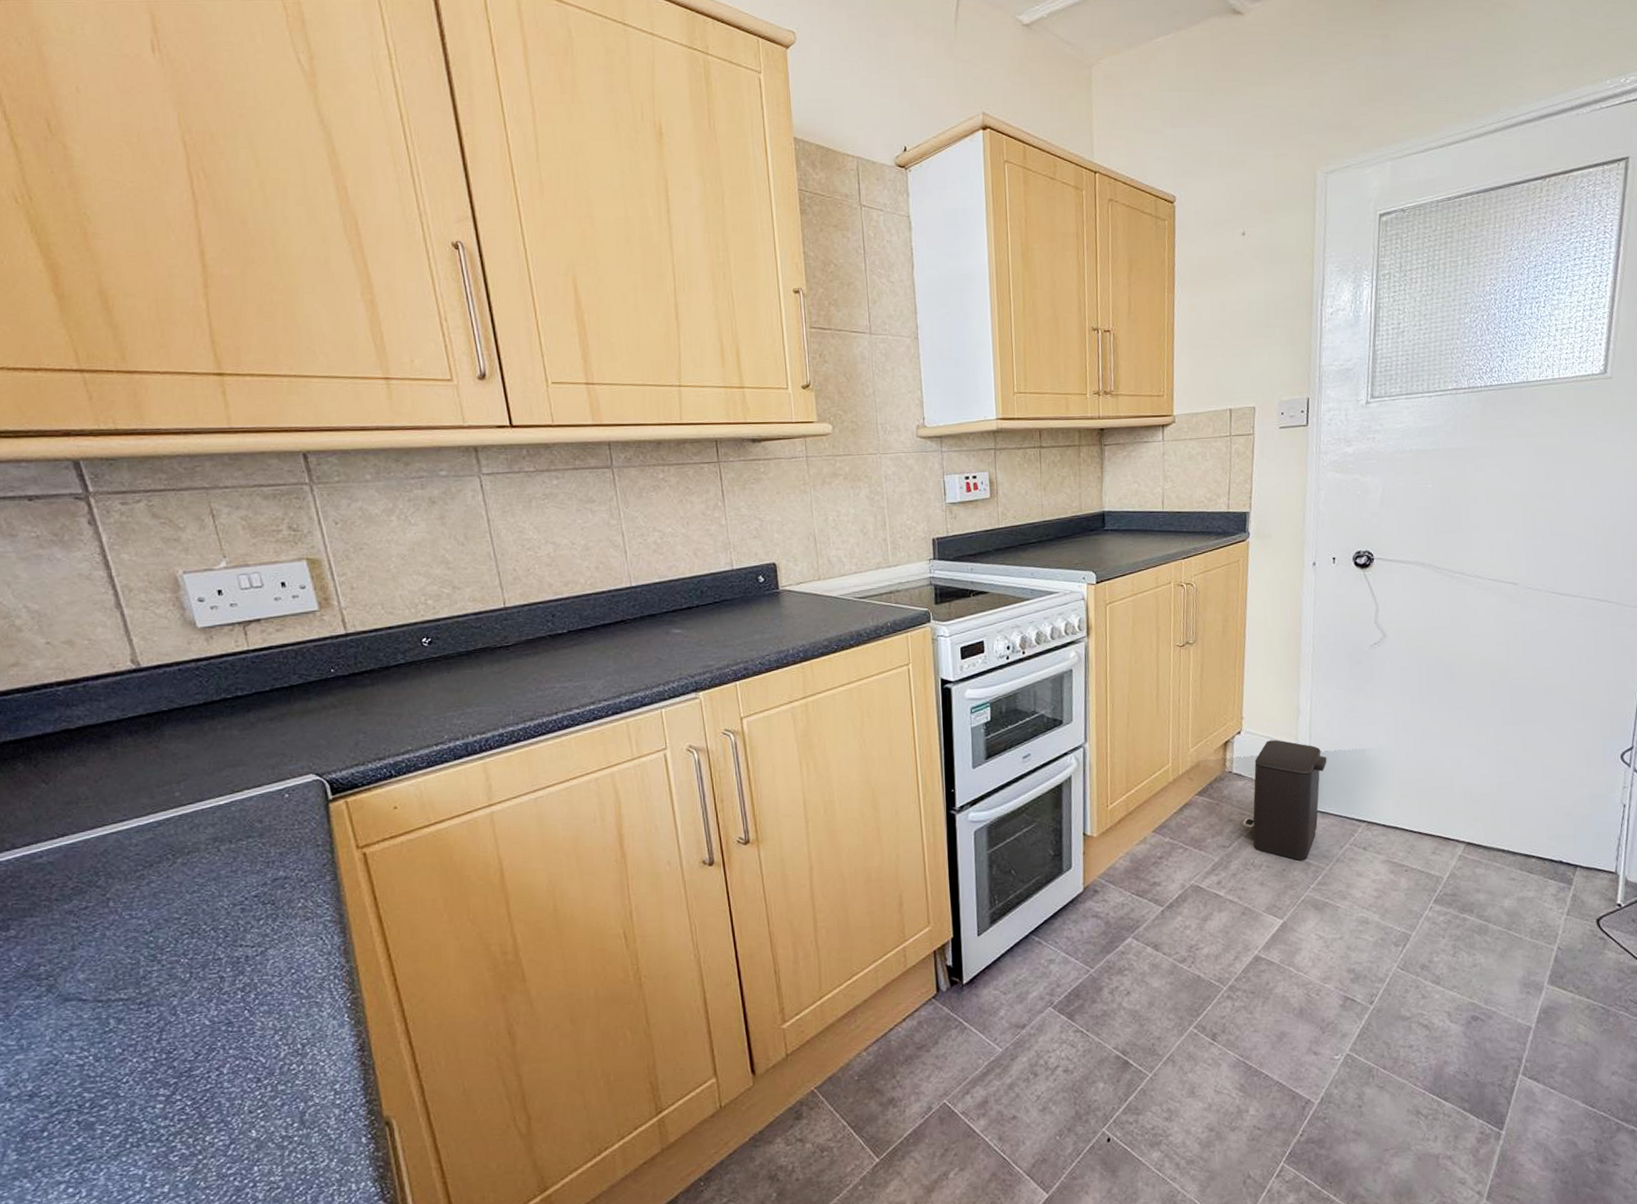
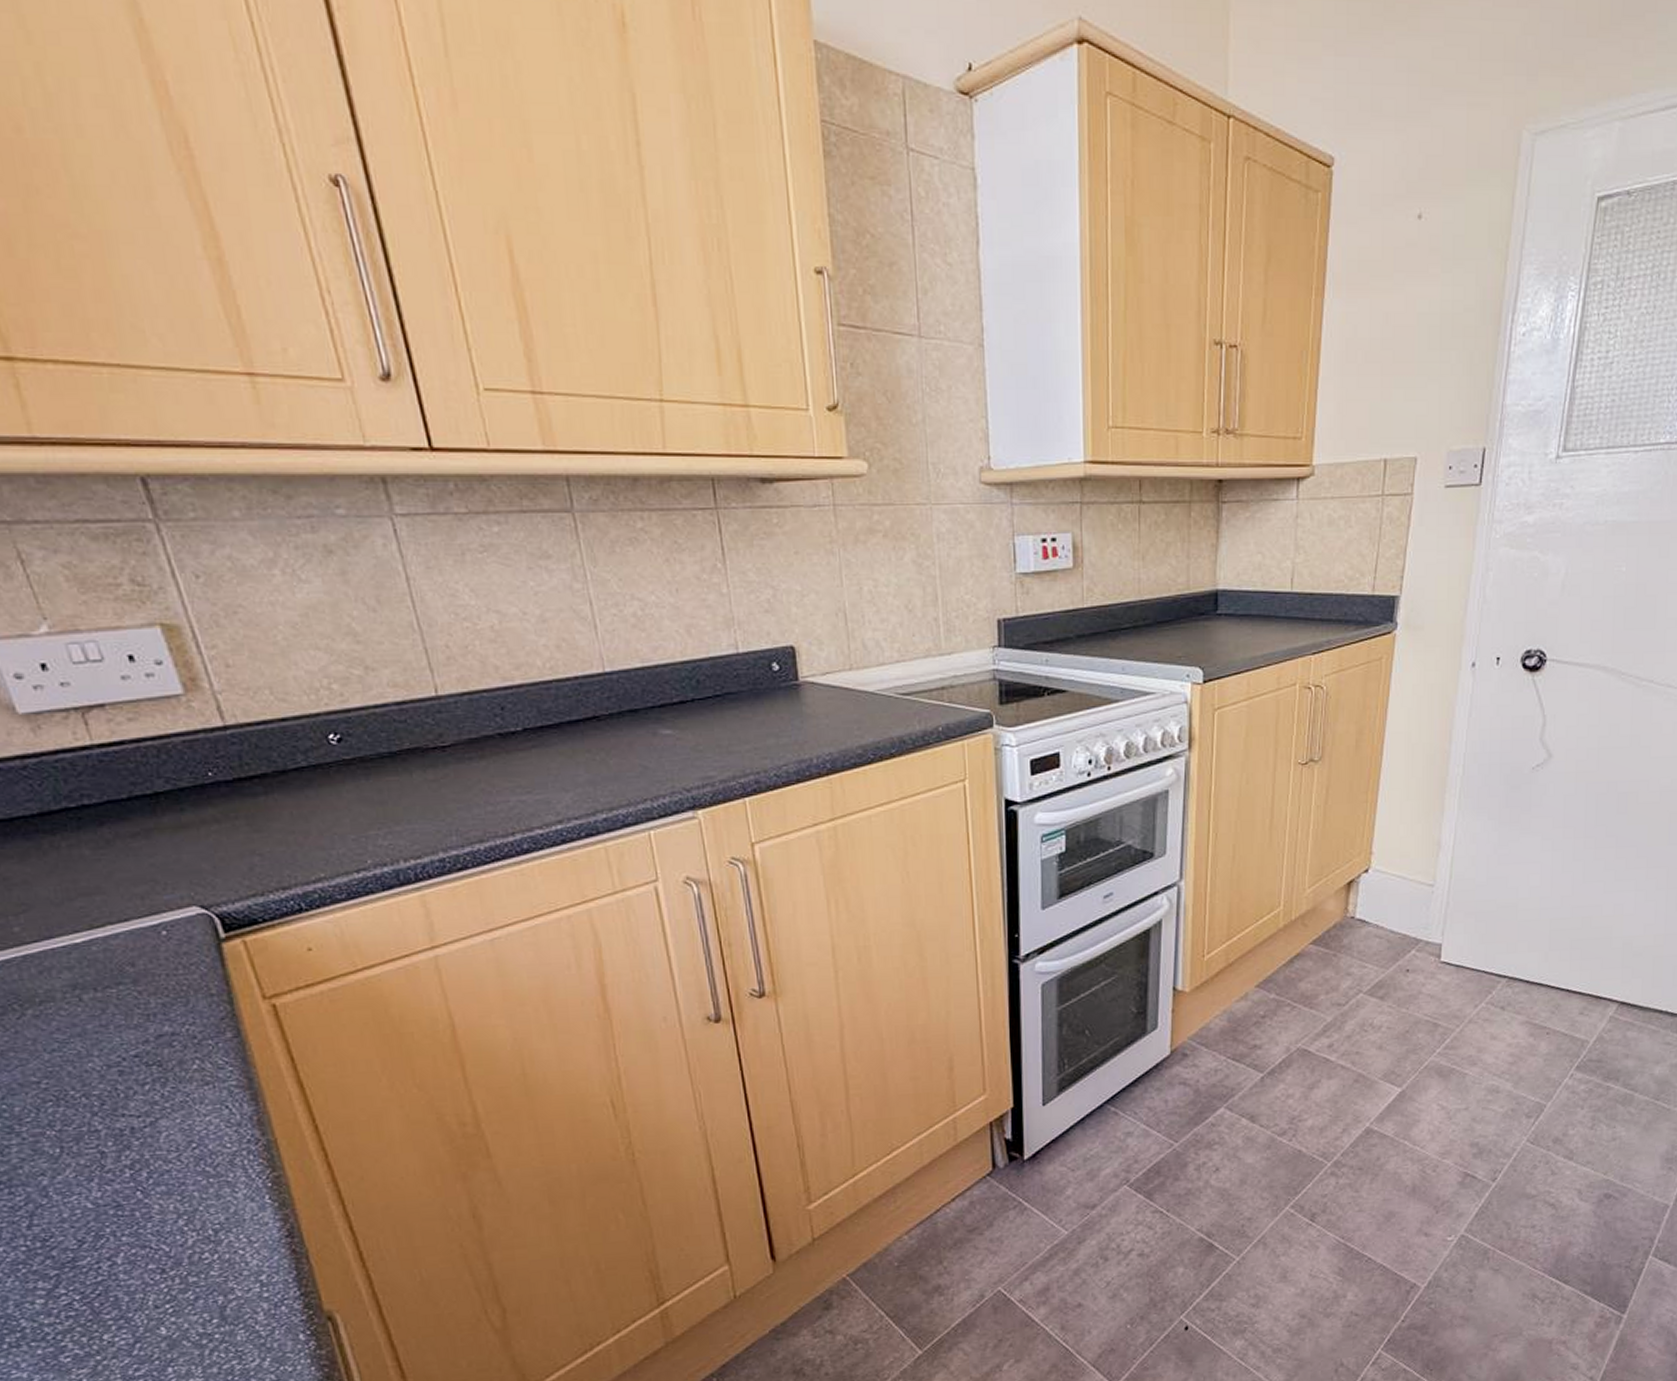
pedal bin: present [1242,740,1327,861] -> none [1362,880,1468,1021]

